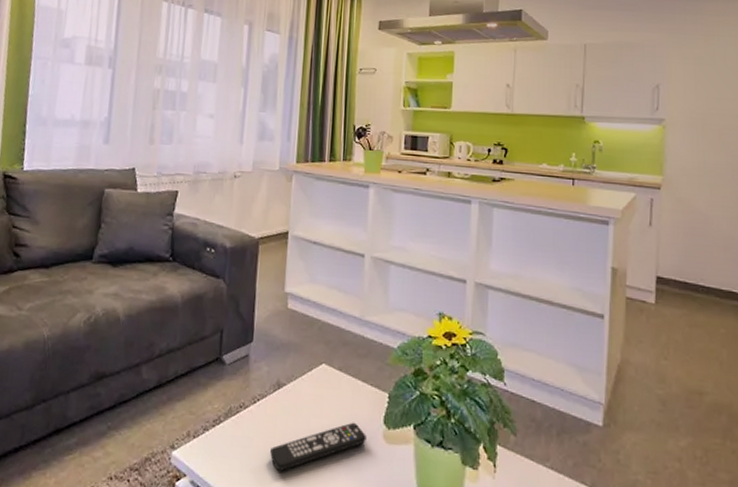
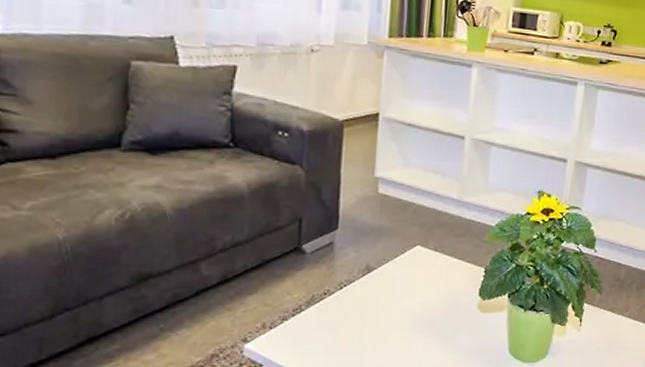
remote control: present [270,422,366,472] -> none [359,297,461,350]

